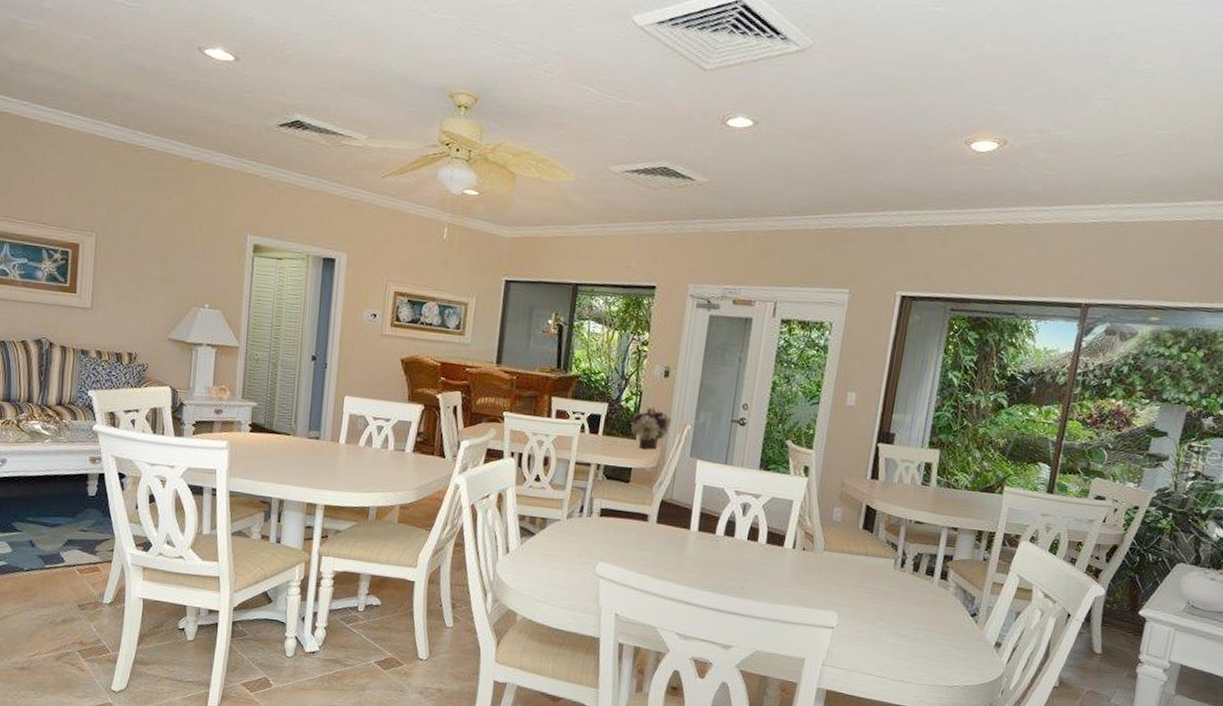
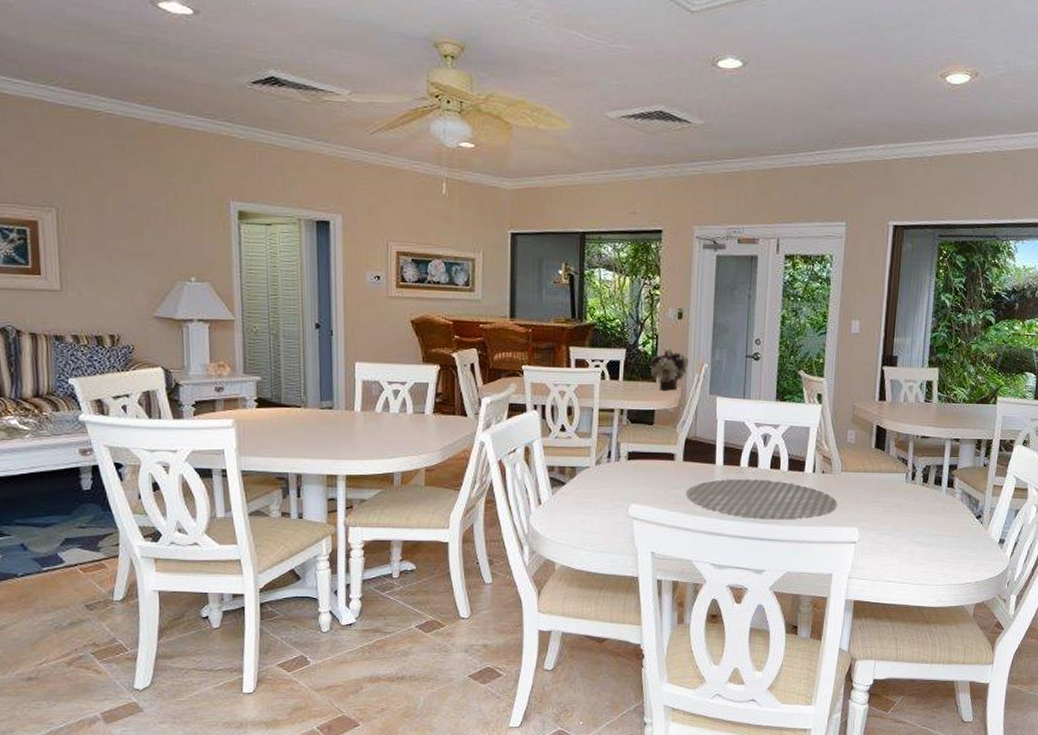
place mat: none [657,546,817,597] -> present [687,478,838,520]

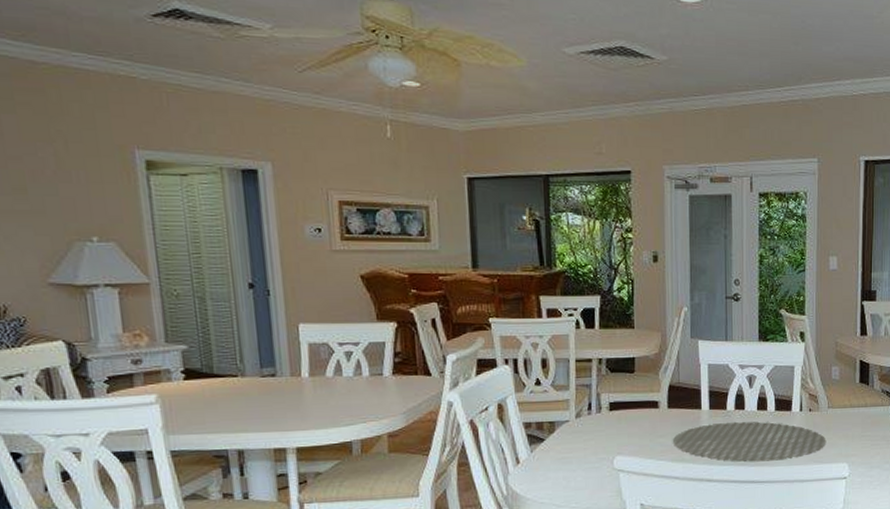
flower arrangement: present [650,346,688,391] -> none [627,290,667,337]

